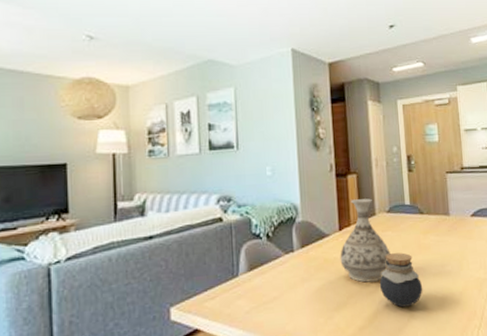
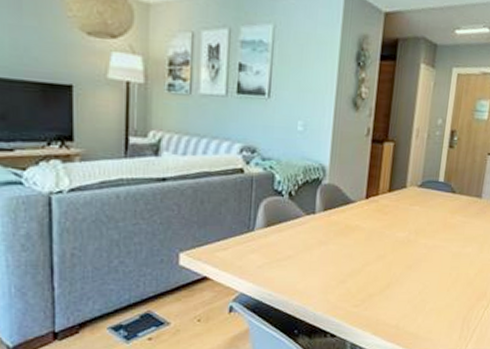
vase: present [340,198,391,283] -> none [361,169,414,253]
jar: present [379,252,423,308] -> none [397,228,440,281]

